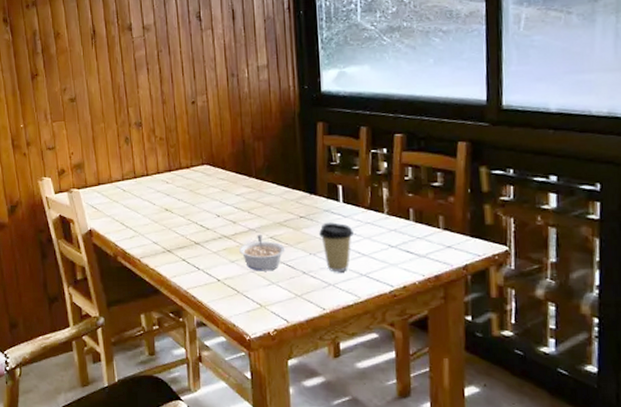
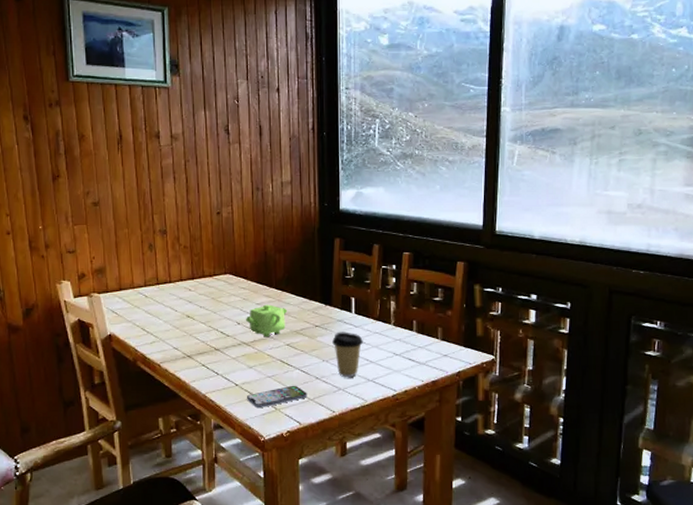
teapot: none [225,195,270,230] -> present [245,304,288,337]
smartphone: none [230,280,294,305] -> present [247,385,307,409]
legume: present [238,235,285,271] -> none [256,342,301,377]

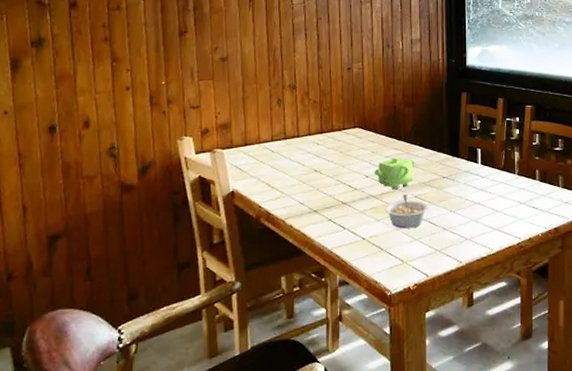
smartphone: present [247,385,307,409] -> none [374,237,435,262]
legume: none [256,342,301,377] -> present [384,194,428,229]
coffee cup: present [332,332,363,378] -> none [459,182,489,228]

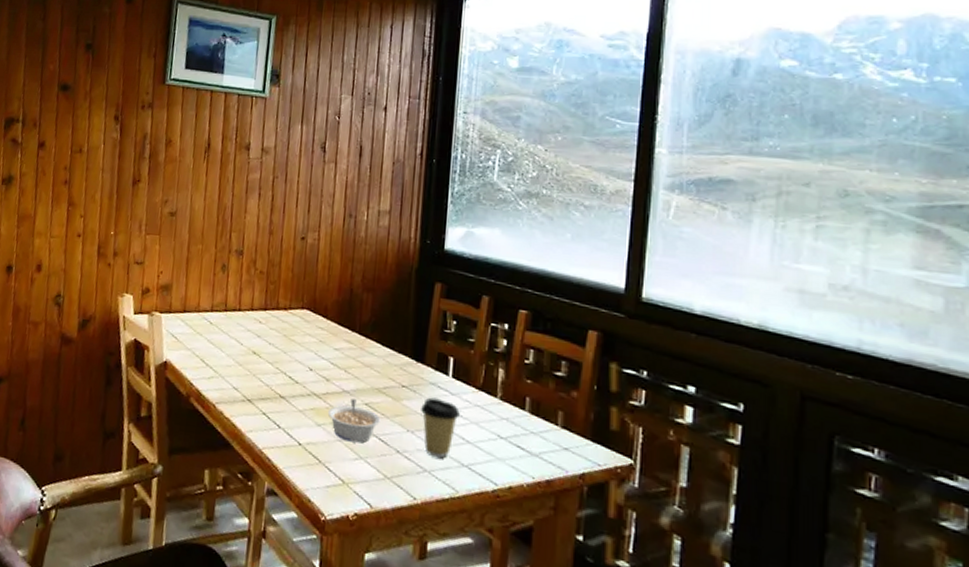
teapot: present [373,157,416,190] -> none [319,351,371,391]
coffee cup: none [459,182,489,228] -> present [421,397,460,459]

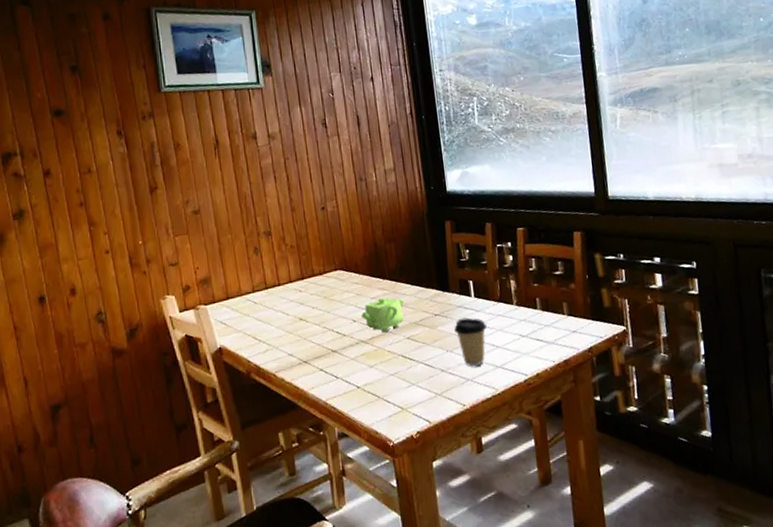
teapot: none [319,351,371,391] -> present [361,297,405,333]
legume: present [327,399,381,443] -> none [376,336,423,374]

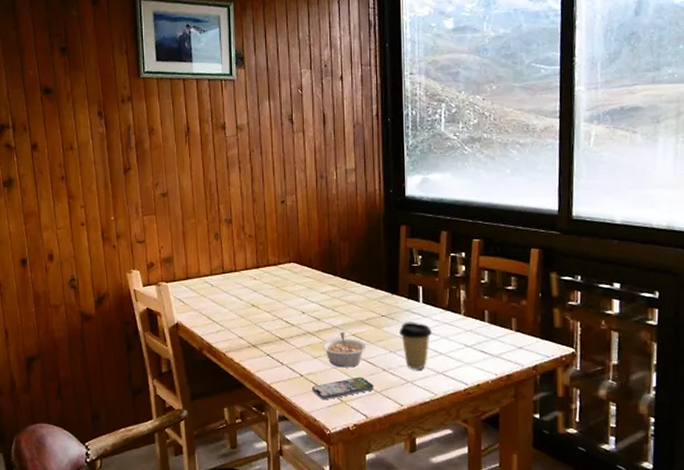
teapot: present [361,297,405,333] -> none [310,293,353,327]
smartphone: none [370,380,434,411] -> present [312,376,374,400]
legume: none [376,336,423,374] -> present [321,332,367,368]

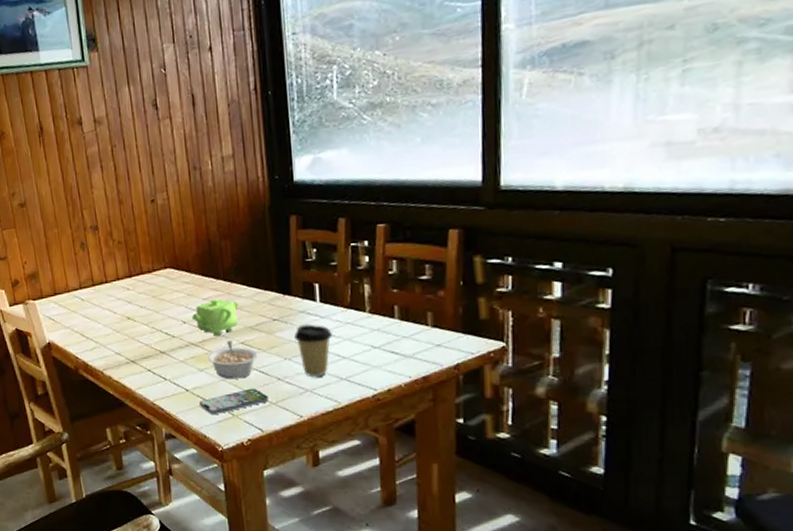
teapot: none [310,293,353,327] -> present [191,298,240,336]

